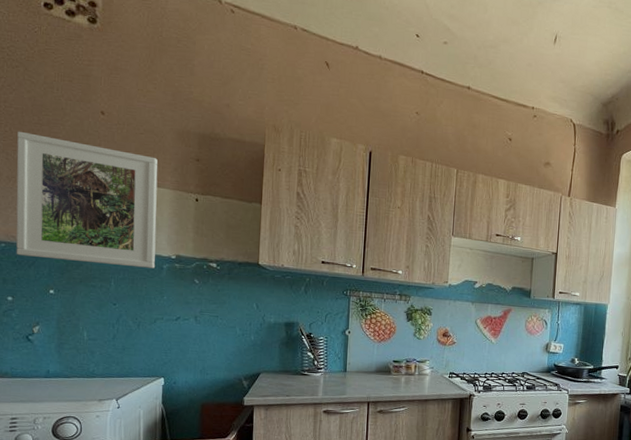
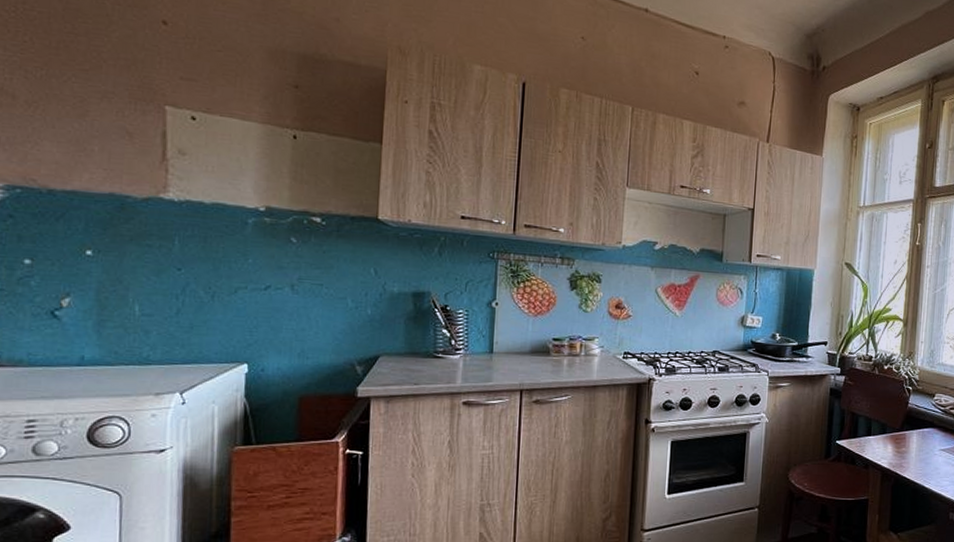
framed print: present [16,131,158,268] -> none [37,42,242,223]

